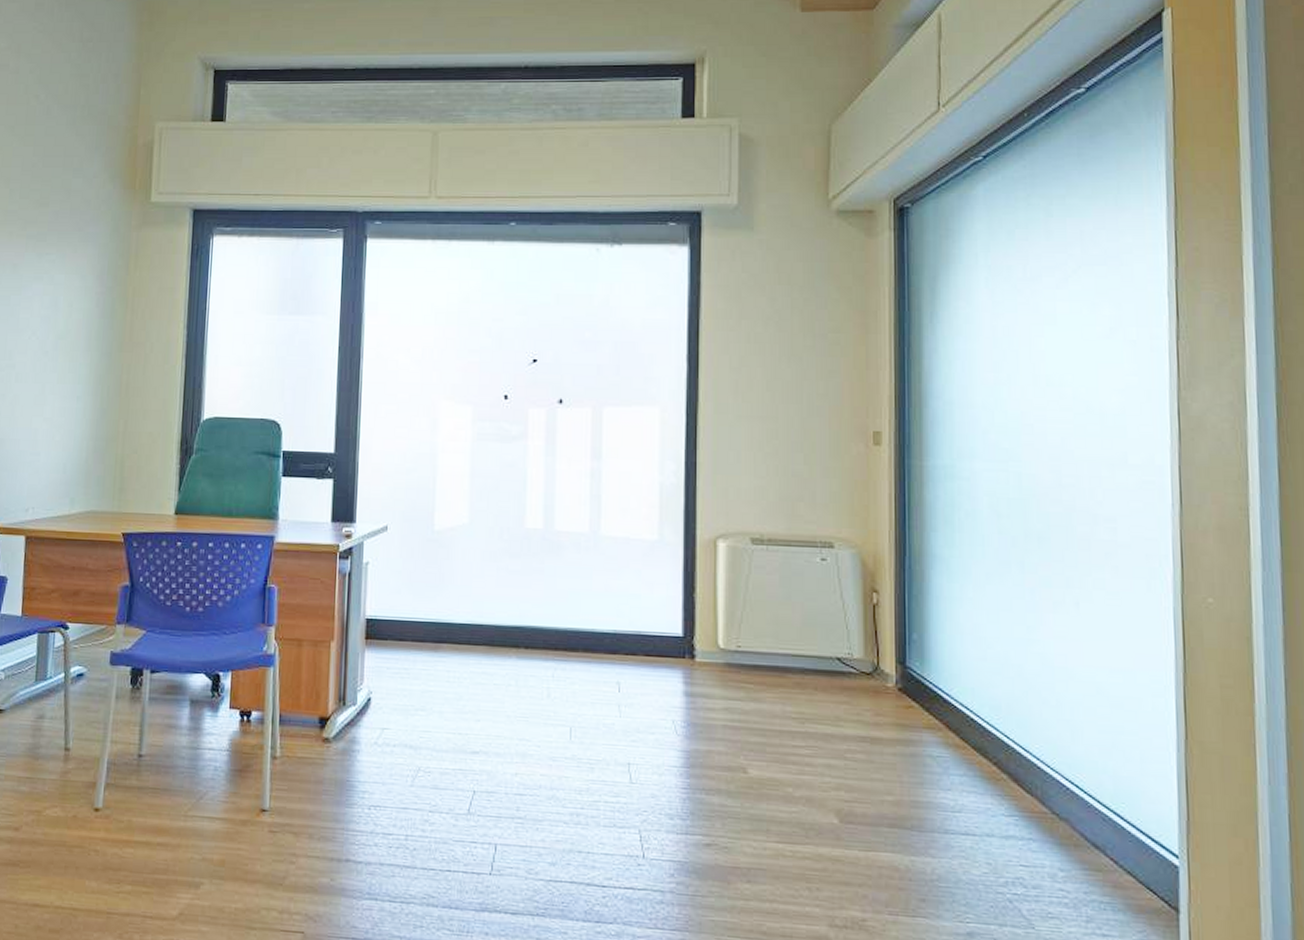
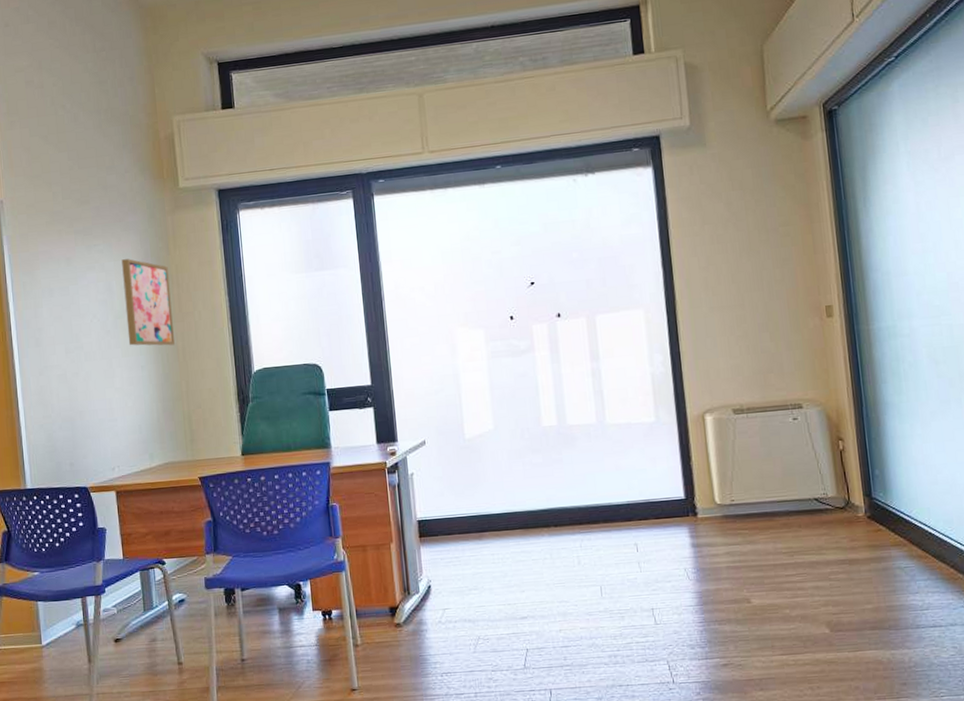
wall art: none [67,273,125,378] -> present [122,258,175,346]

